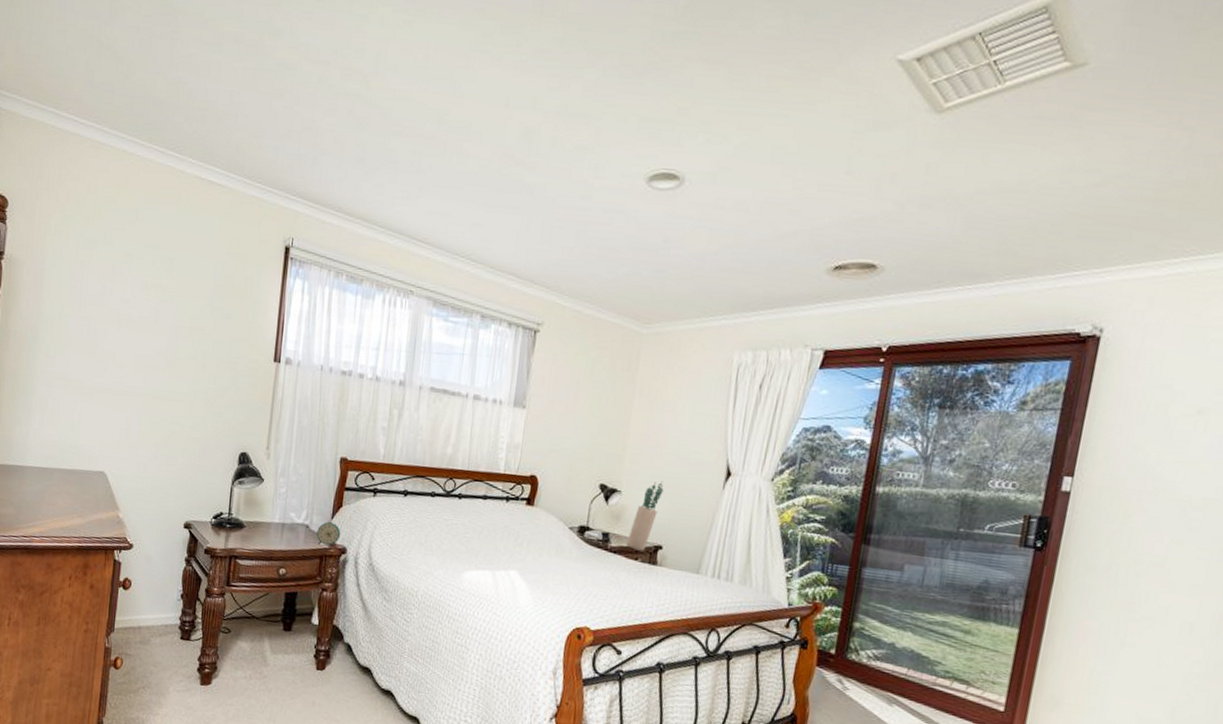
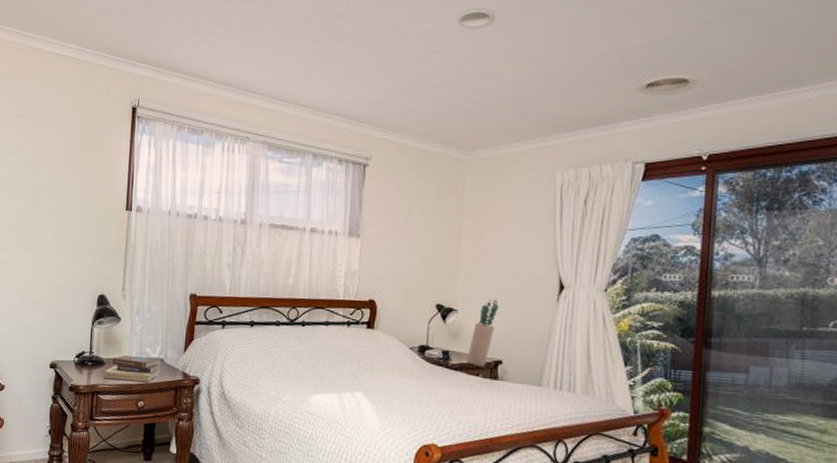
books: none [243,518,304,549] -> present [104,354,159,382]
alarm clock: present [317,521,341,546] -> none [171,354,194,378]

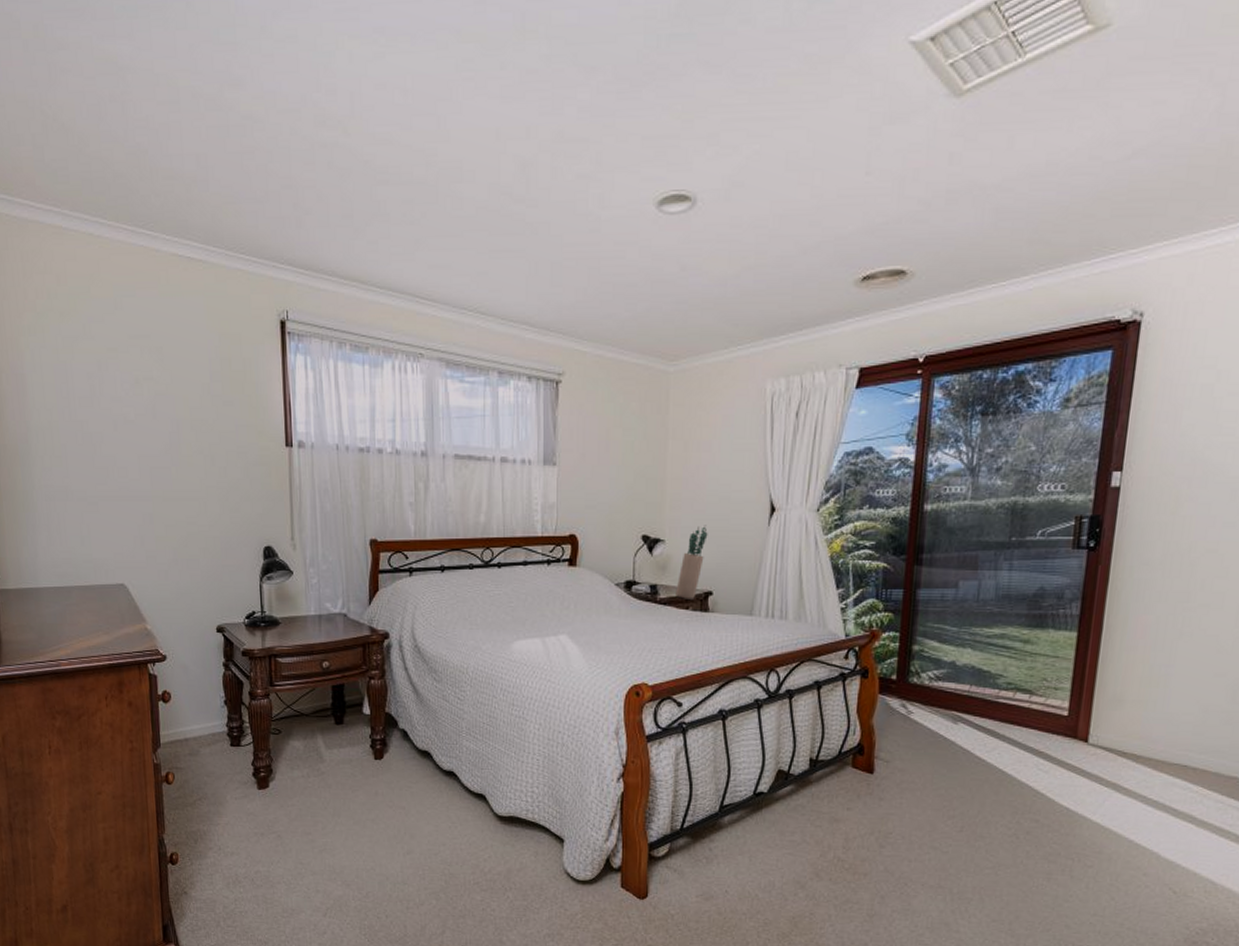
books: present [104,354,159,382] -> none [280,612,342,640]

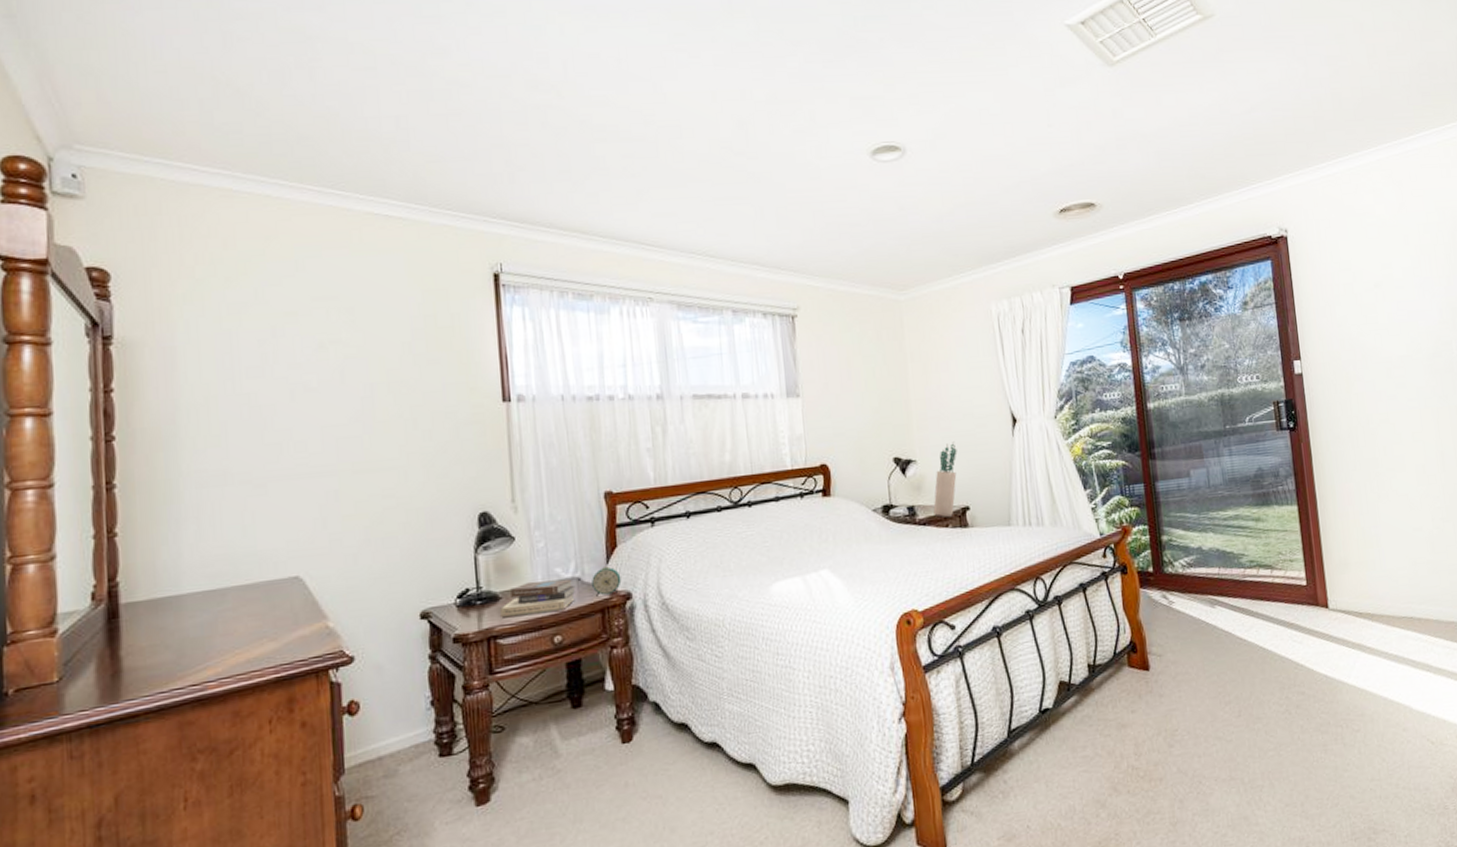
books: none [280,612,342,640] -> present [500,578,576,617]
alarm clock: none [356,607,381,632] -> present [592,566,622,596]

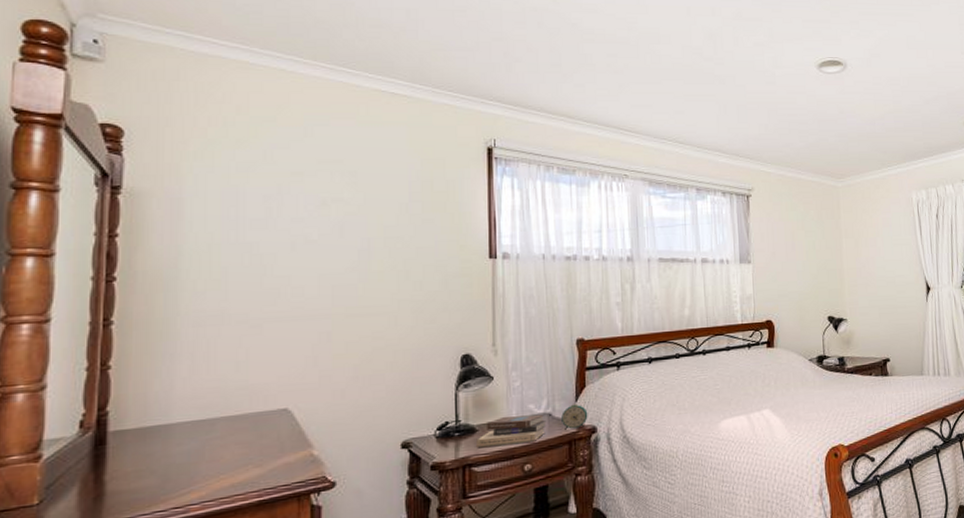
vase: present [933,441,958,518] -> none [860,304,881,368]

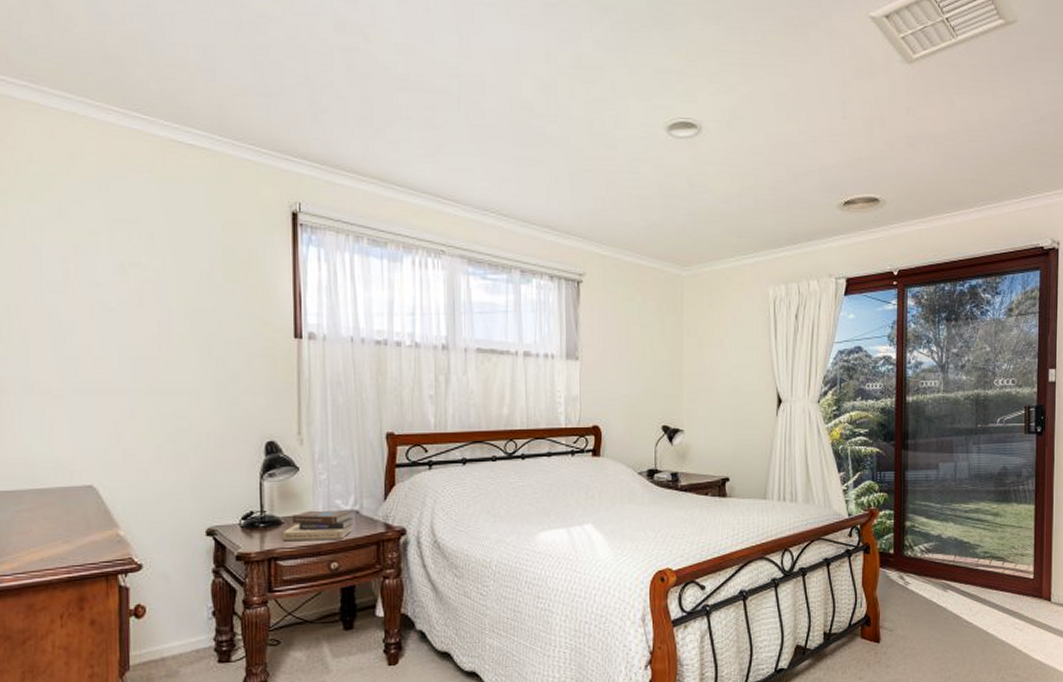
alarm clock: present [561,404,588,430] -> none [369,503,397,529]

